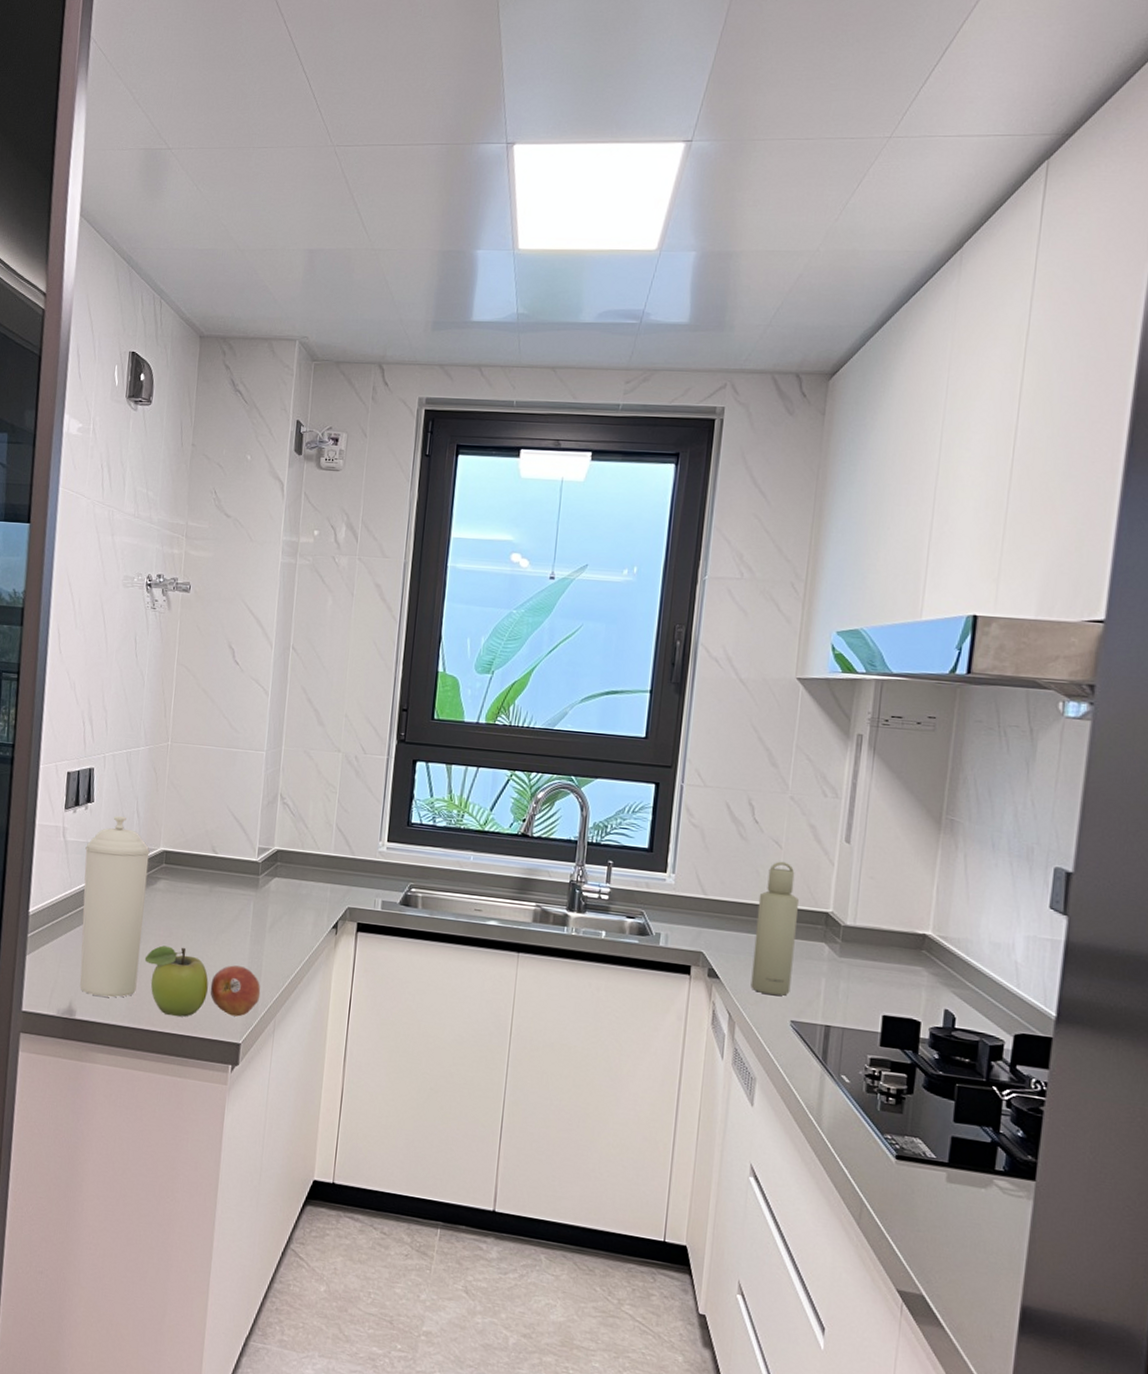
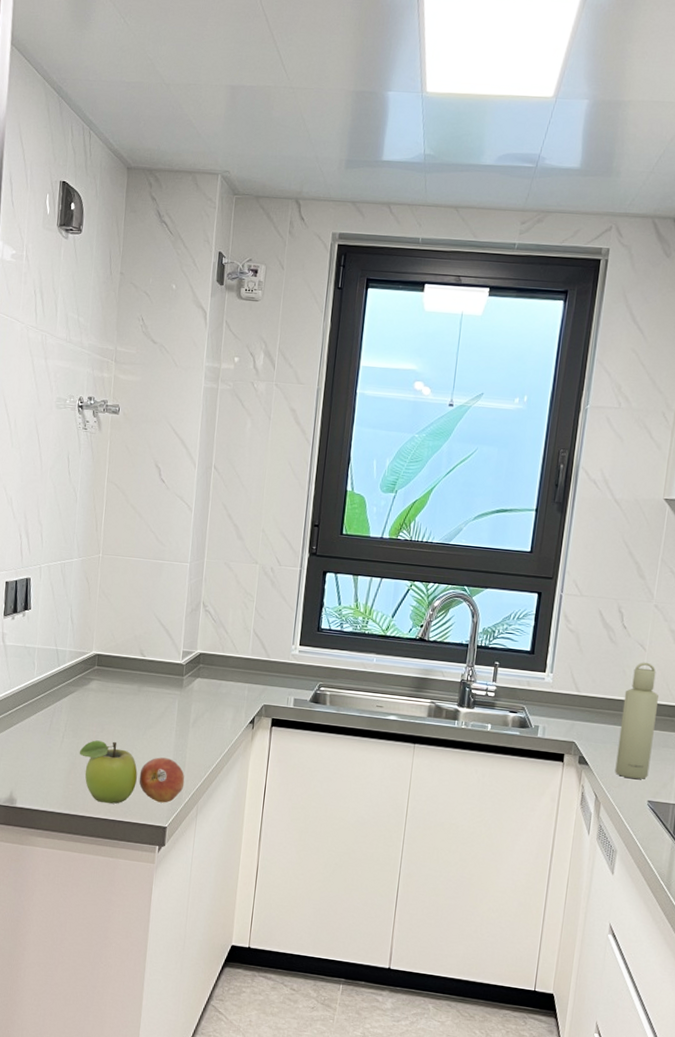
canister: present [80,815,150,998] -> none [20,622,83,787]

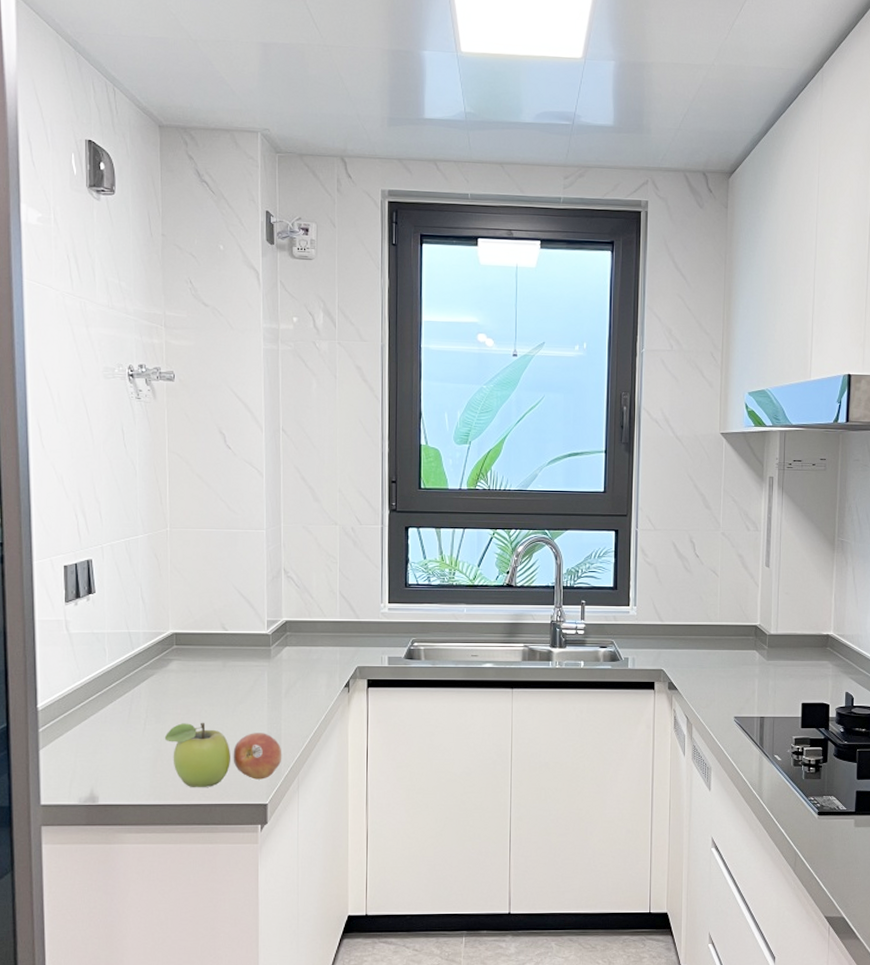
bottle: present [615,662,659,779] -> none [702,587,734,698]

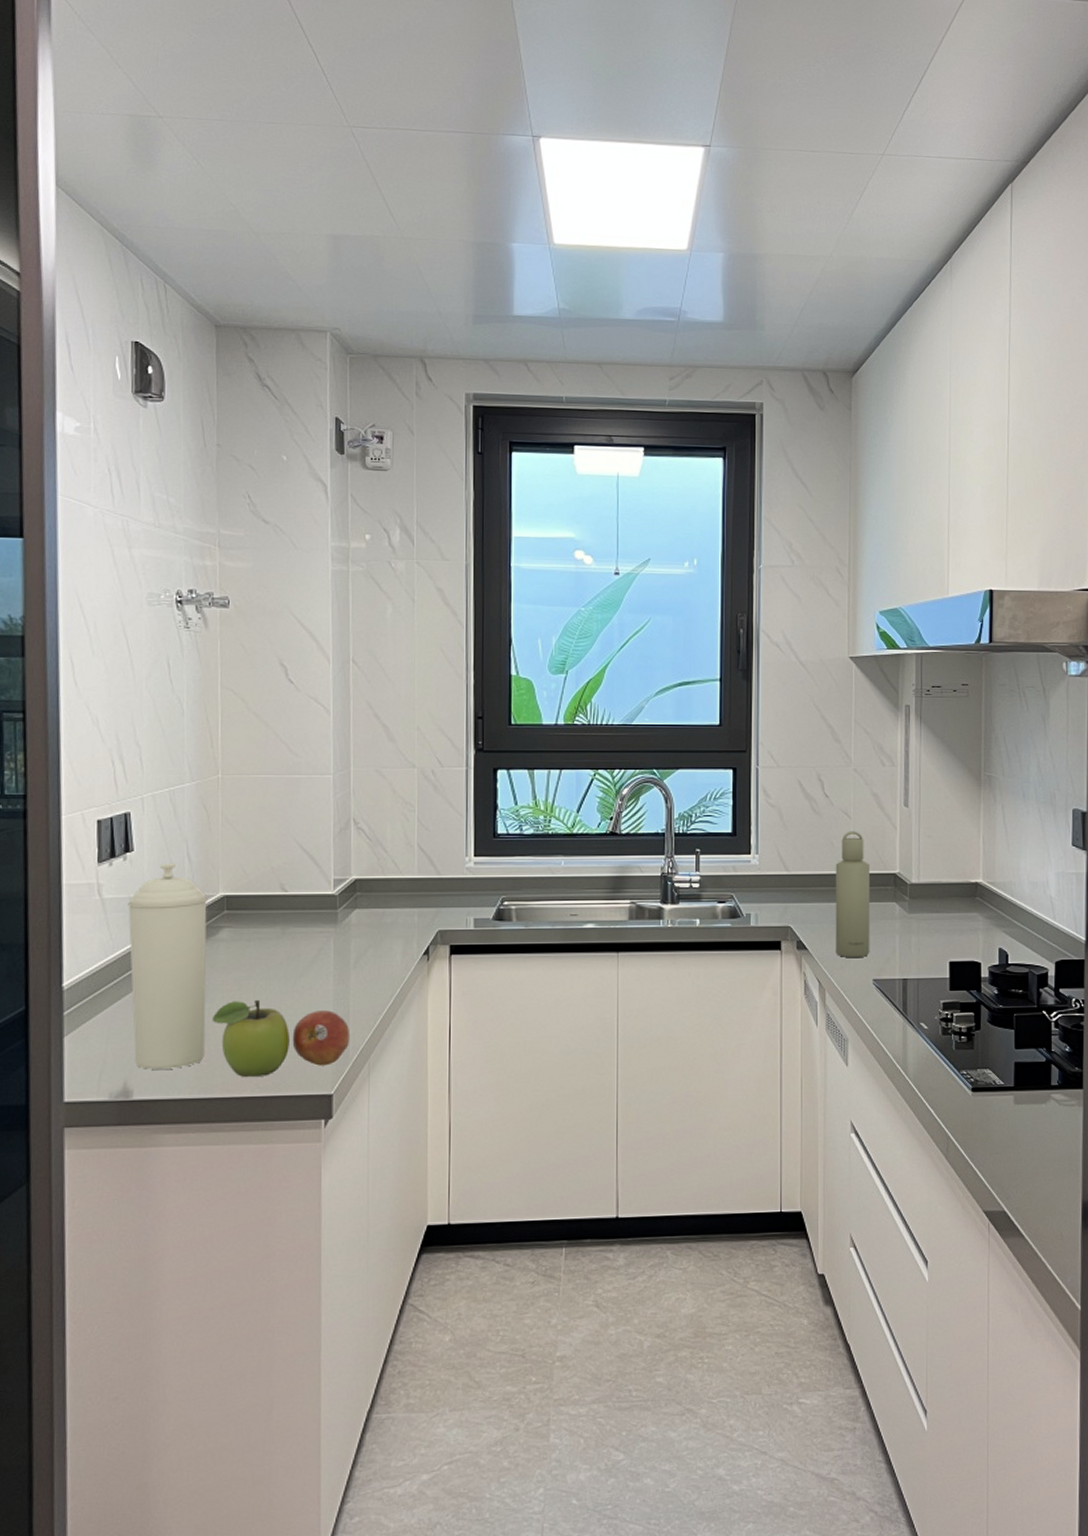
canister: none [91,603,159,779] -> present [128,862,207,1070]
bottle: none [702,587,734,698] -> present [835,831,870,958]

